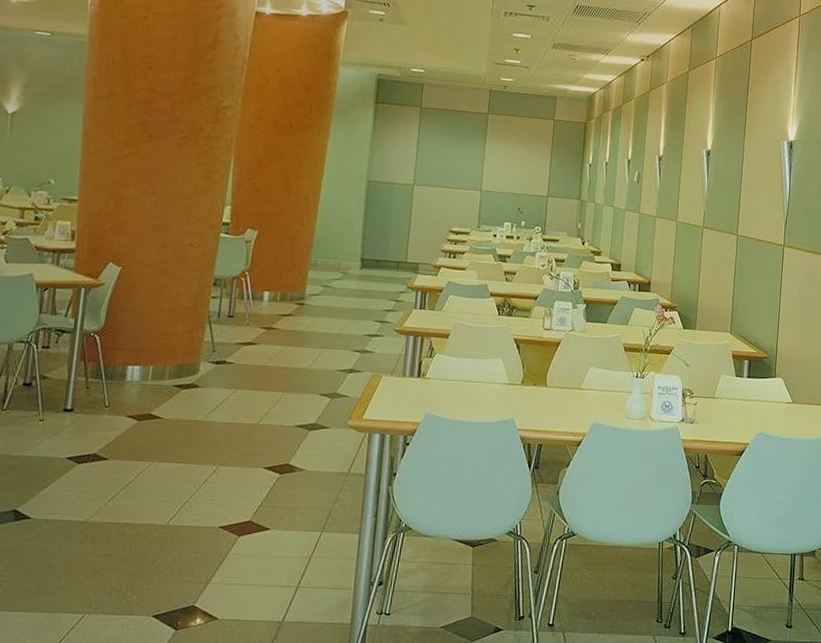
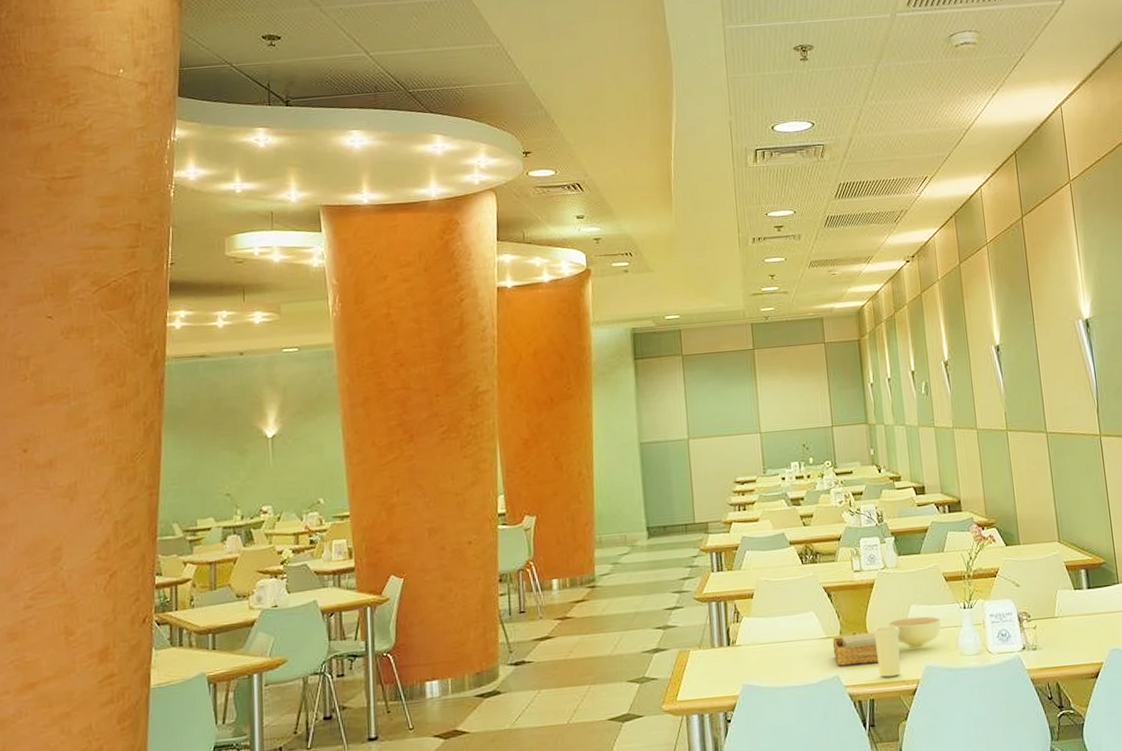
napkin holder: none [513,384,554,413] -> present [832,632,879,666]
cup: none [550,382,577,427] -> present [873,626,901,677]
bowl: none [566,377,614,406] -> present [888,616,941,649]

